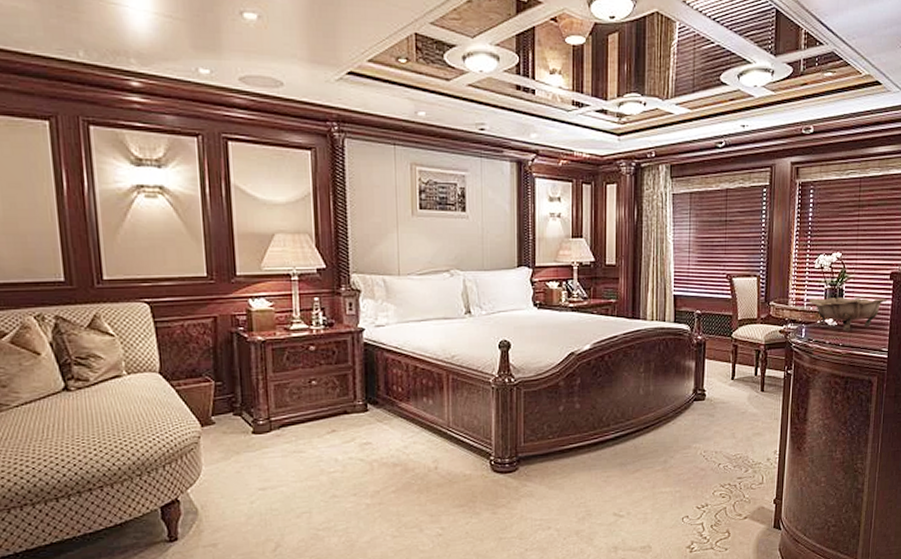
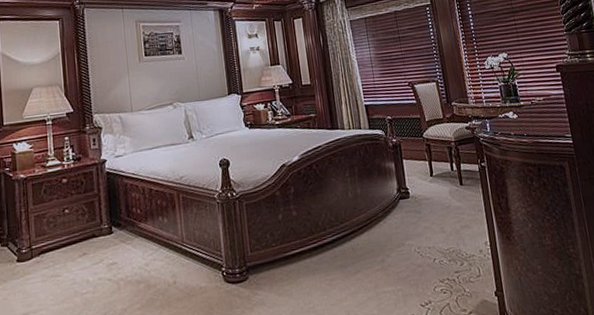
decorative bowl: present [809,296,887,332] -> none [486,88,559,123]

